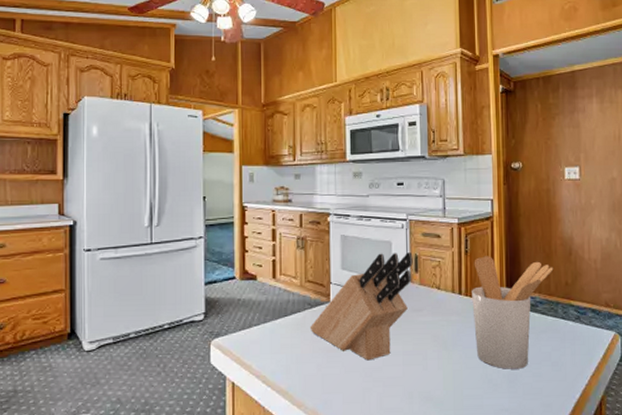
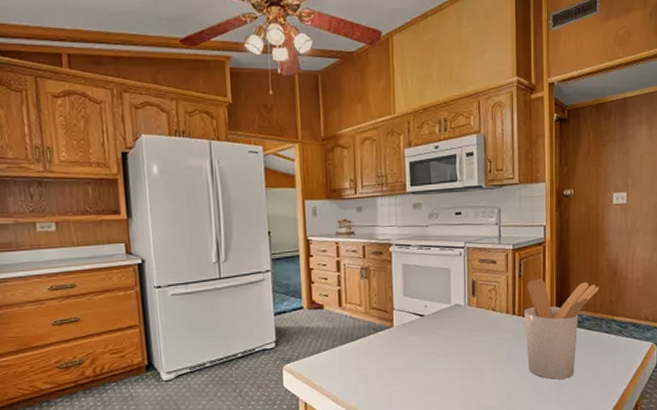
knife block: present [309,252,413,361] -> none [375,278,470,378]

